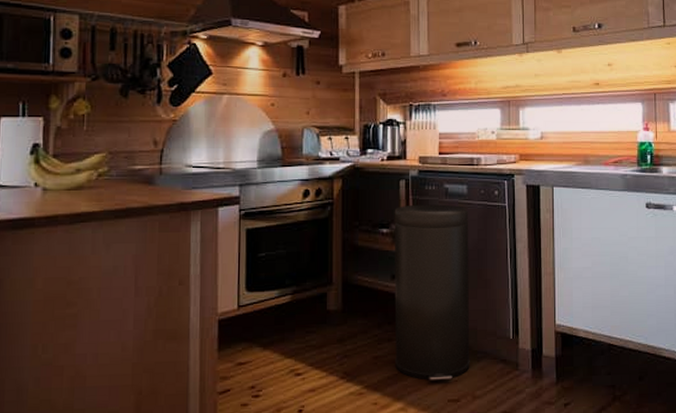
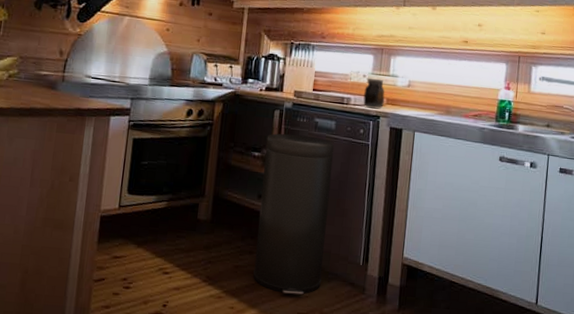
jar: none [494,134,517,167] -> present [363,78,385,109]

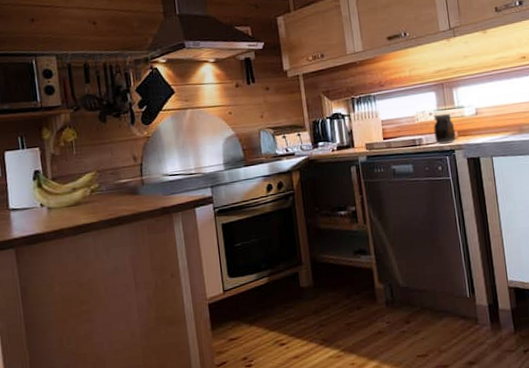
pedal bin: present [253,133,335,295] -> none [349,183,434,341]

